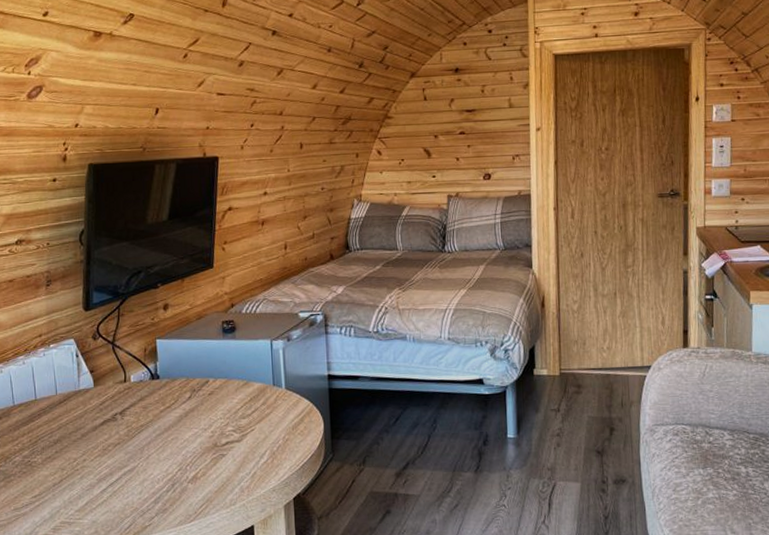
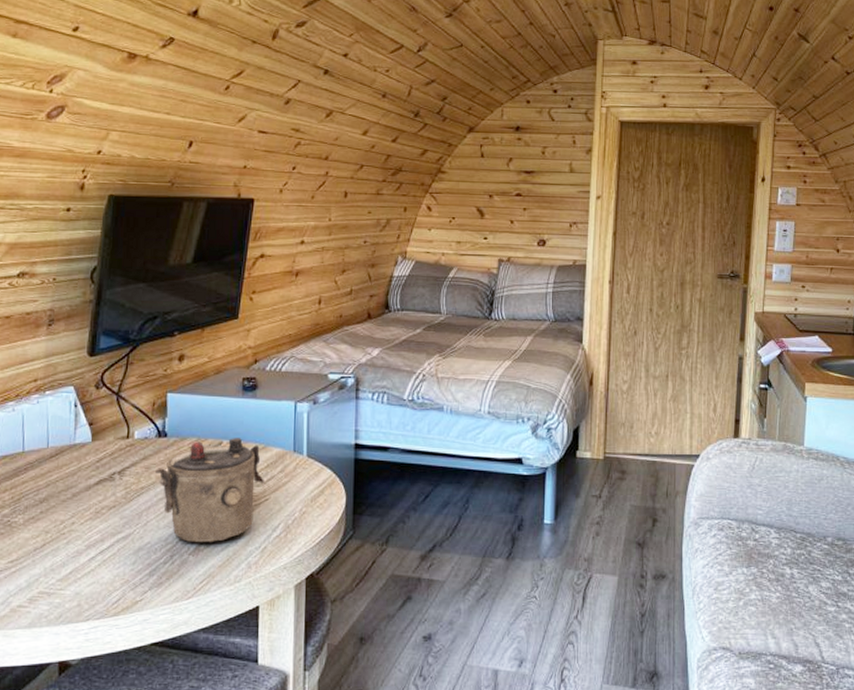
teapot: none [152,375,249,472] -> present [155,437,264,543]

